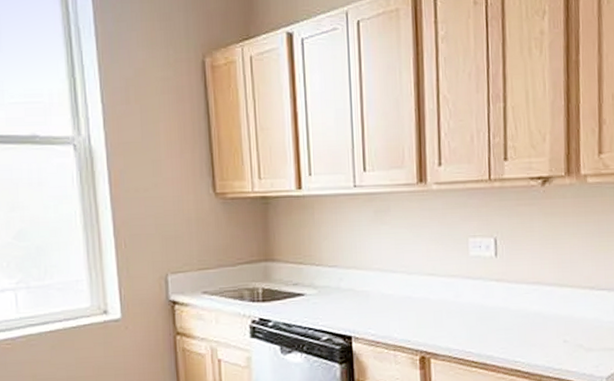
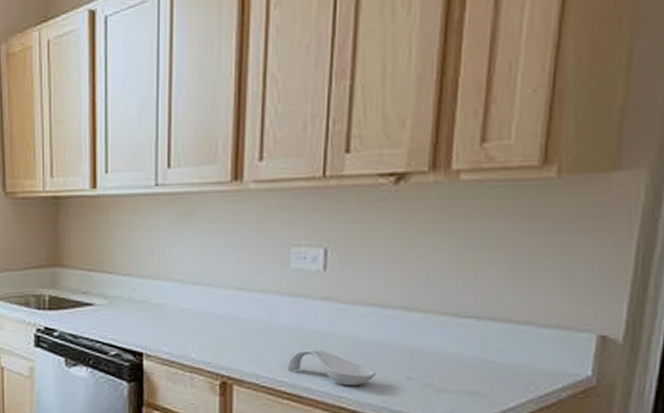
spoon rest: none [472,322,541,352] -> present [286,349,376,386]

